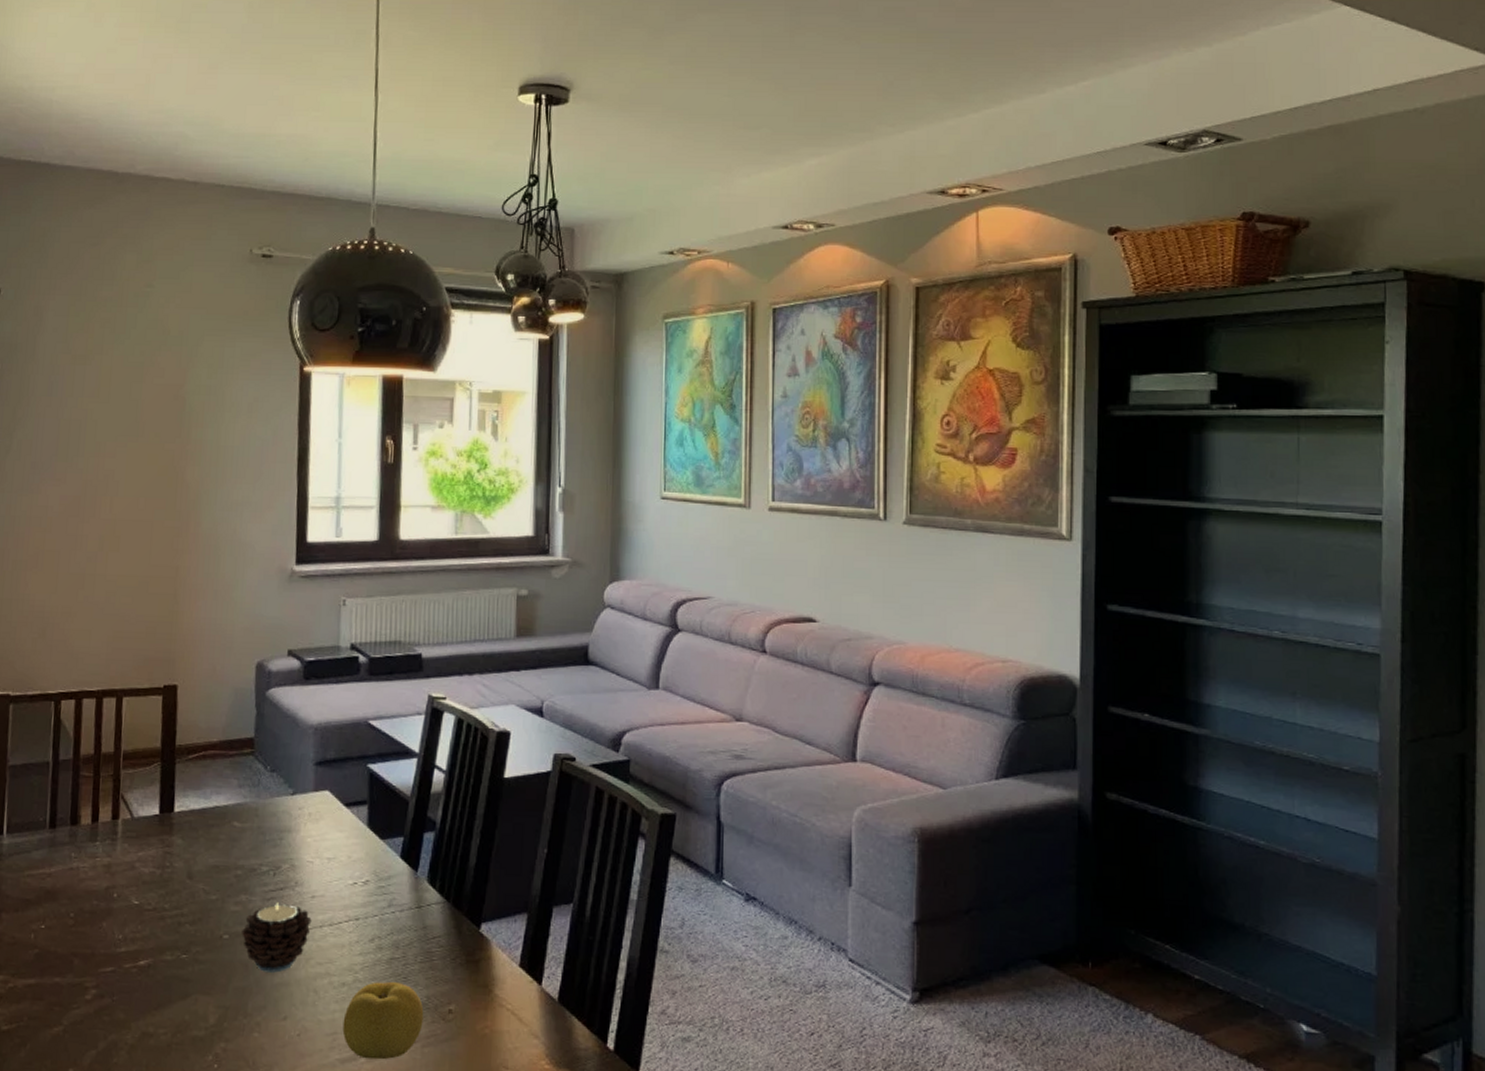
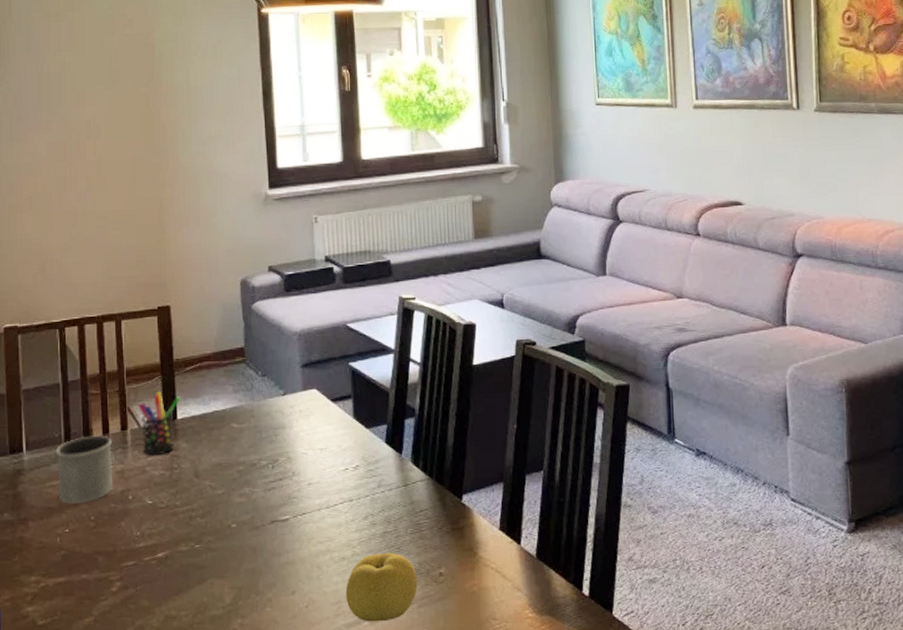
mug: none [38,822,101,899] -> present [55,435,113,505]
pen holder: none [133,778,179,851] -> present [139,390,180,456]
candle: present [242,902,312,973] -> none [248,491,310,554]

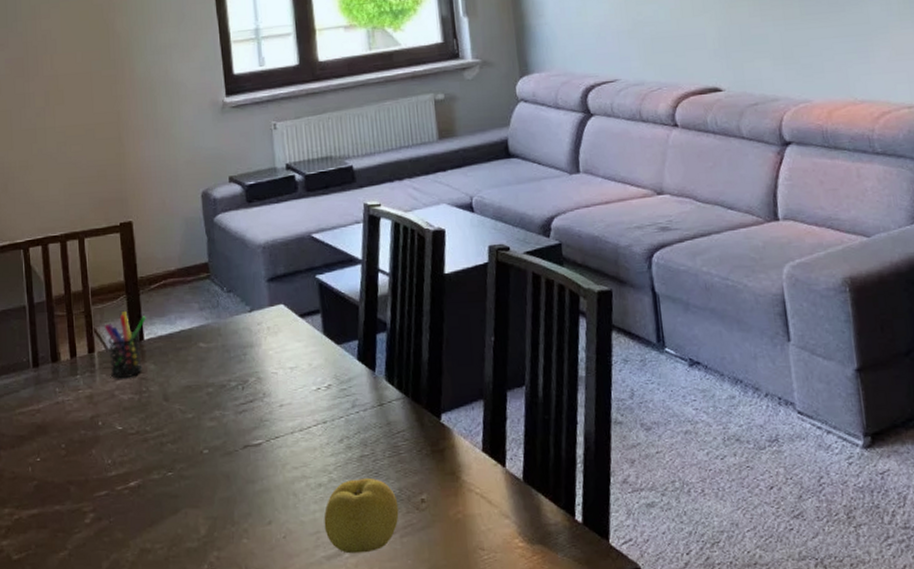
mug: present [55,435,113,505] -> none [24,358,82,432]

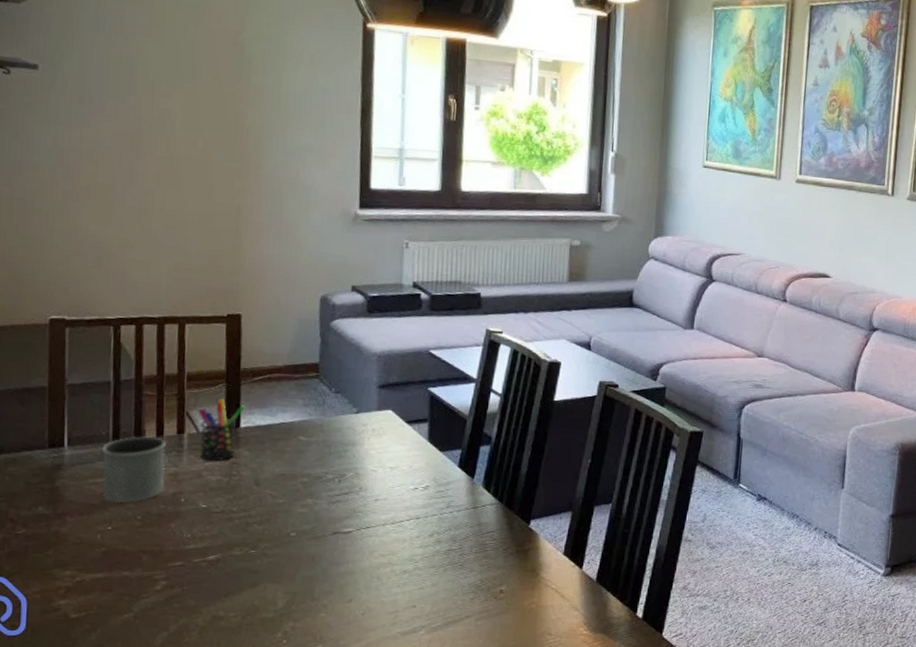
mug: none [24,358,82,432] -> present [101,436,166,503]
fruit: present [324,477,399,554] -> none [403,568,478,632]

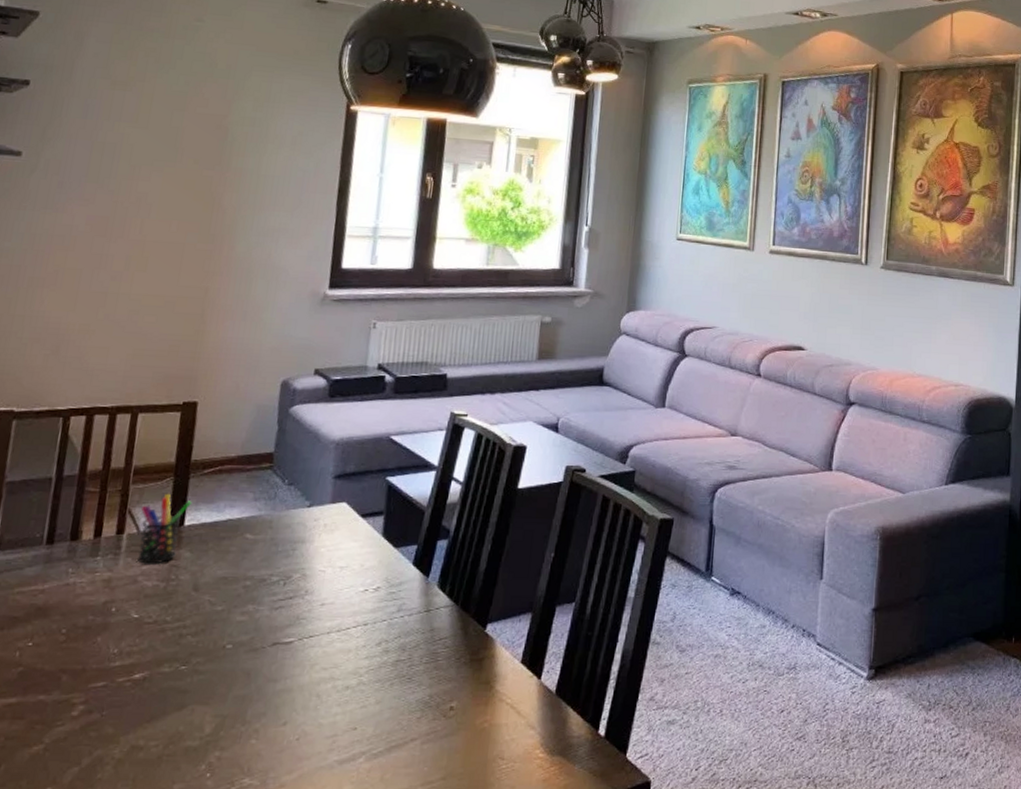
mug: present [101,436,166,503] -> none [28,538,103,615]

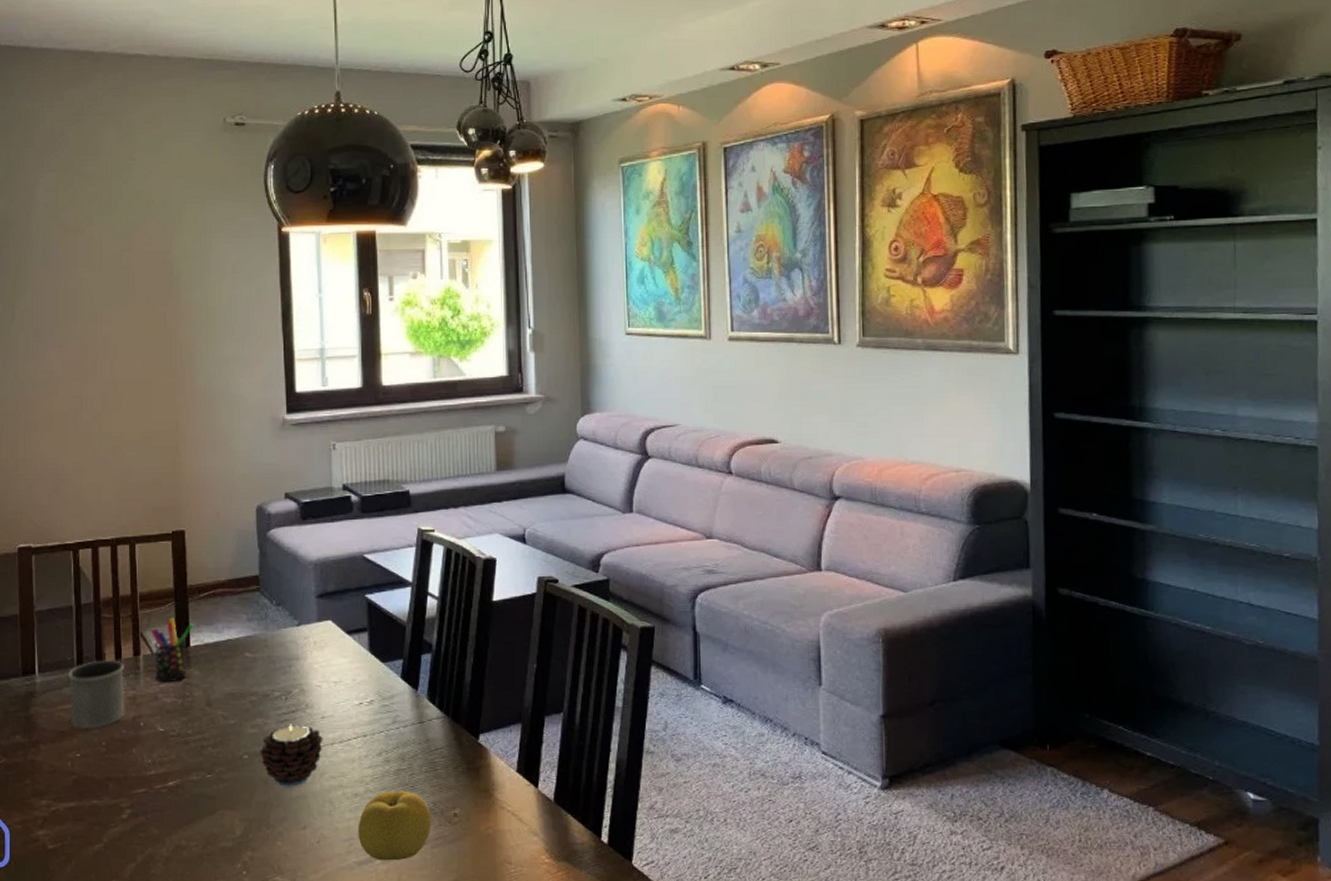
mug: none [28,538,103,615] -> present [68,660,125,730]
candle: none [246,611,320,680] -> present [260,724,323,787]
fruit: none [343,682,426,759] -> present [358,790,431,861]

